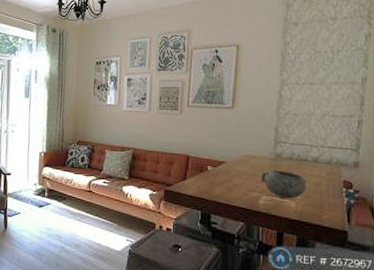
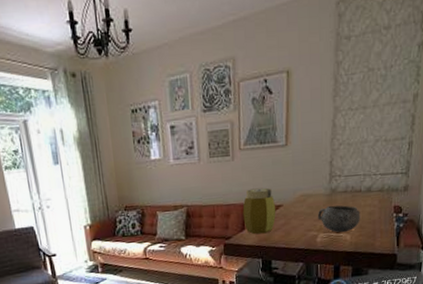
jar: none [185,142,218,187] -> present [242,187,276,234]

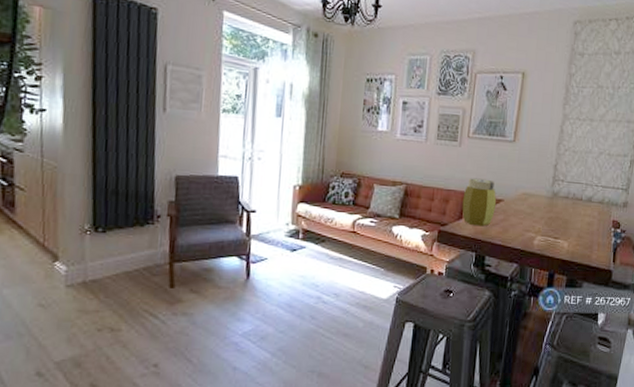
decorative bowl: present [317,205,360,233] -> none [536,209,580,239]

